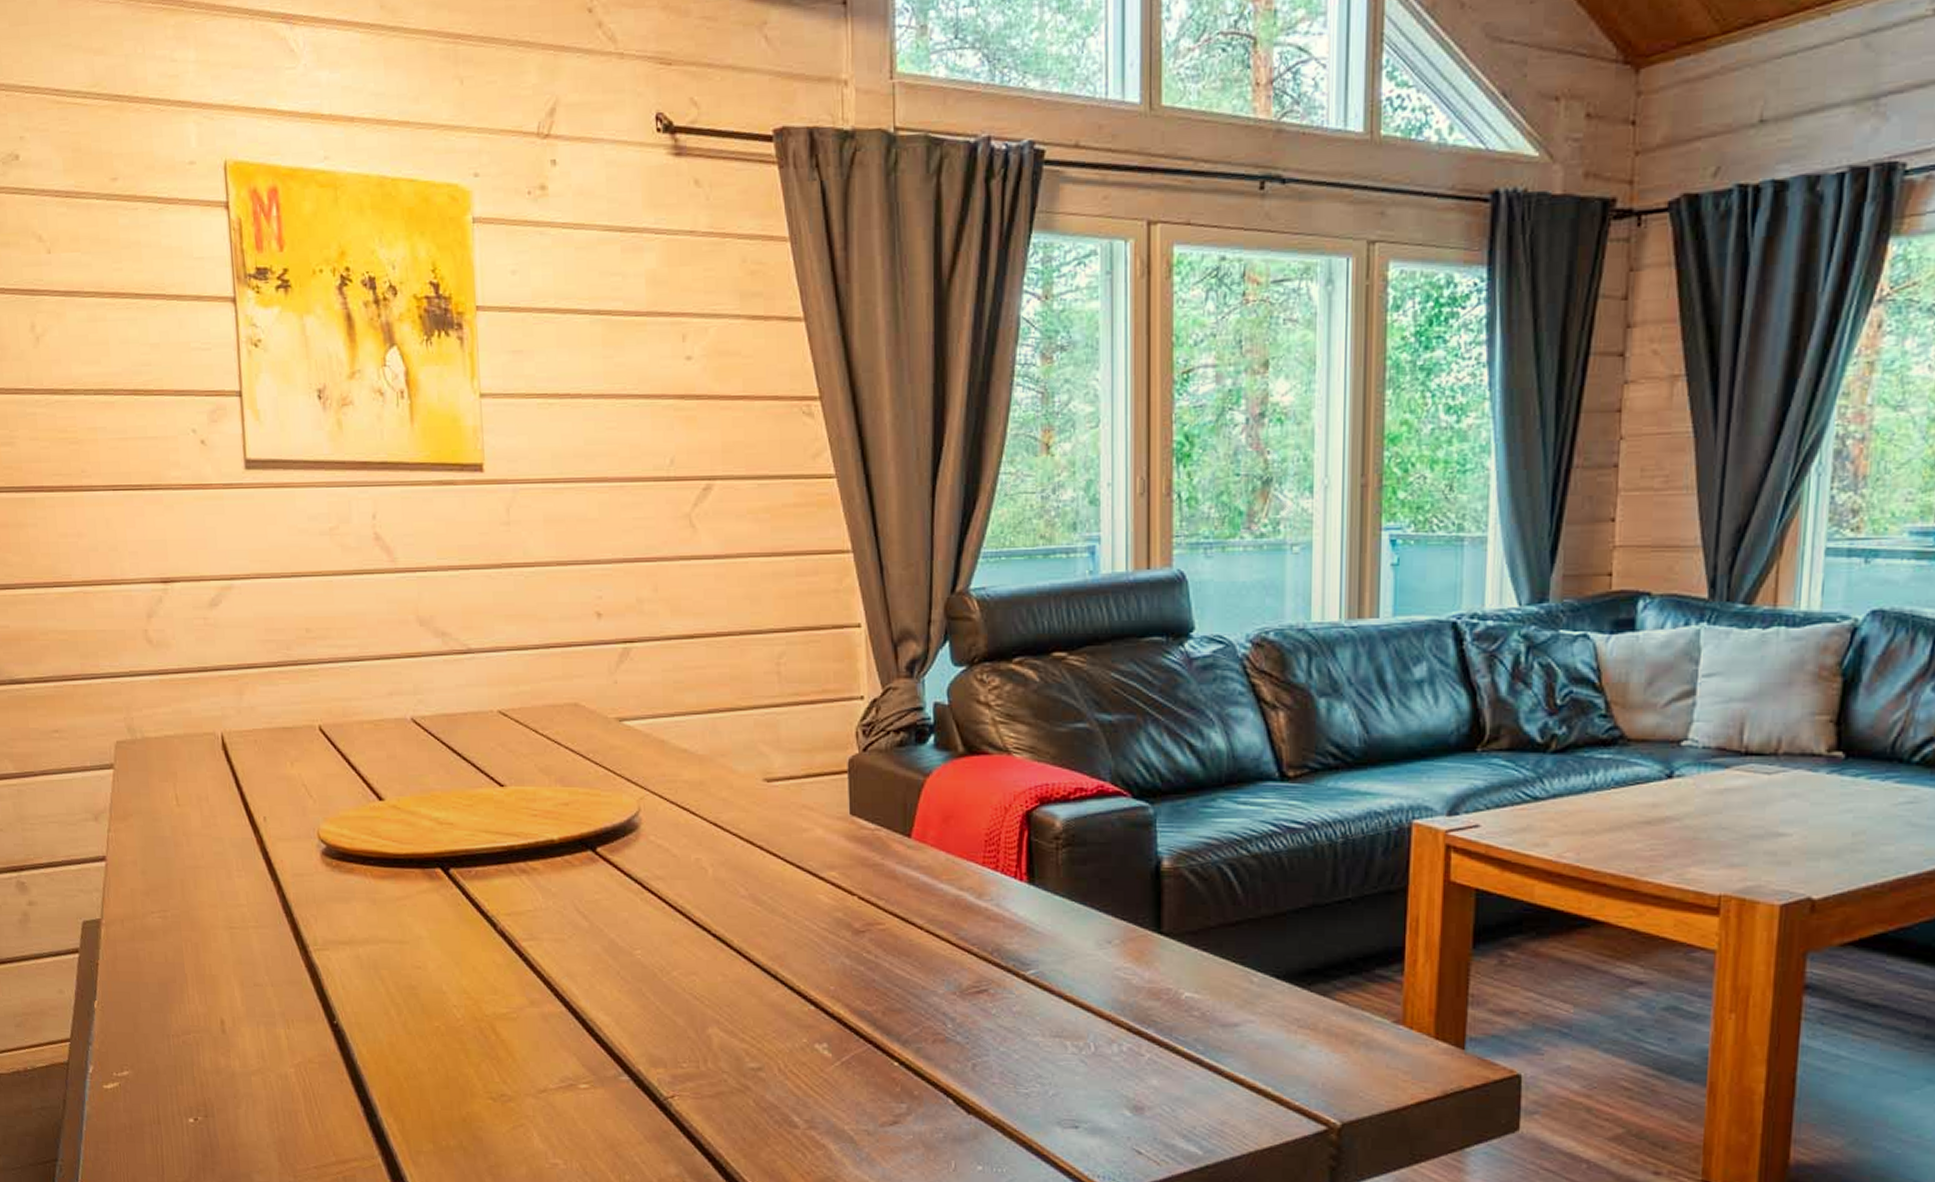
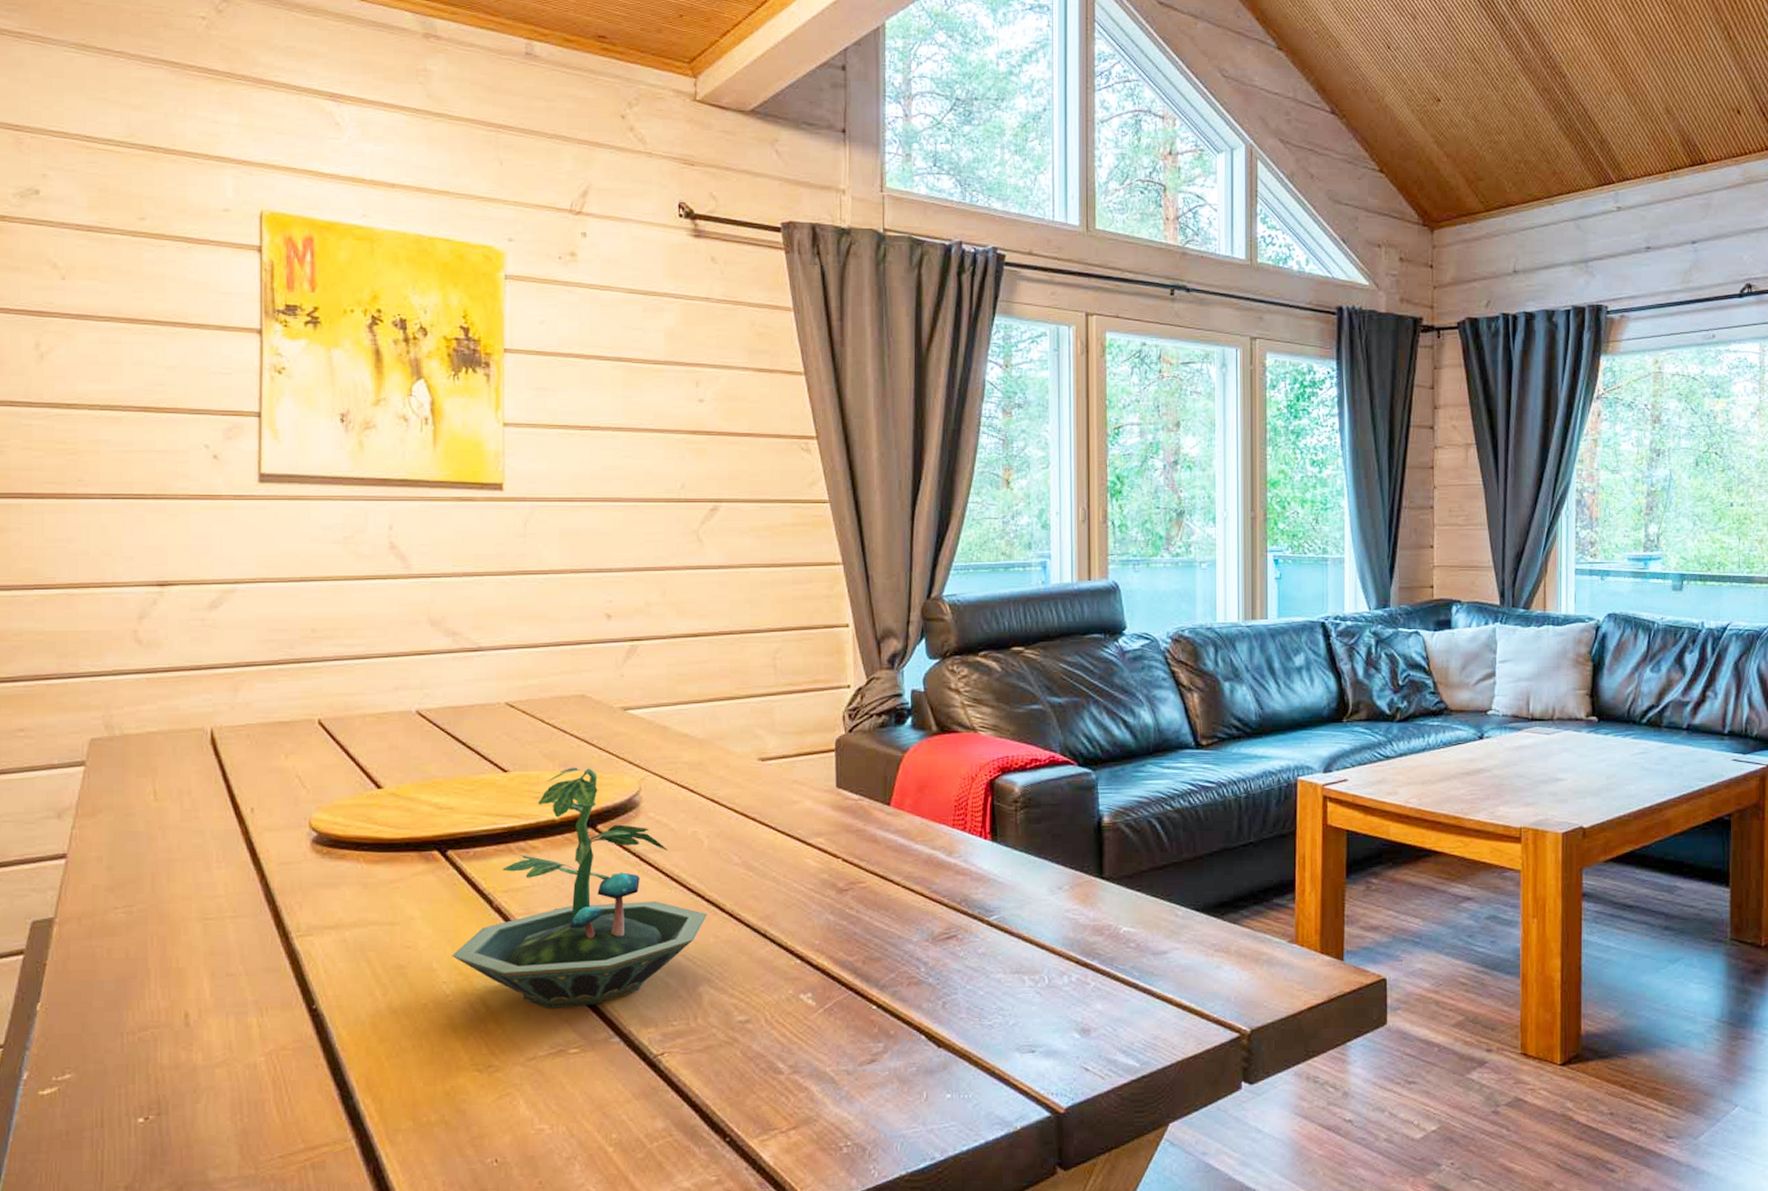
terrarium: none [460,783,714,1041] -> present [452,767,707,1009]

